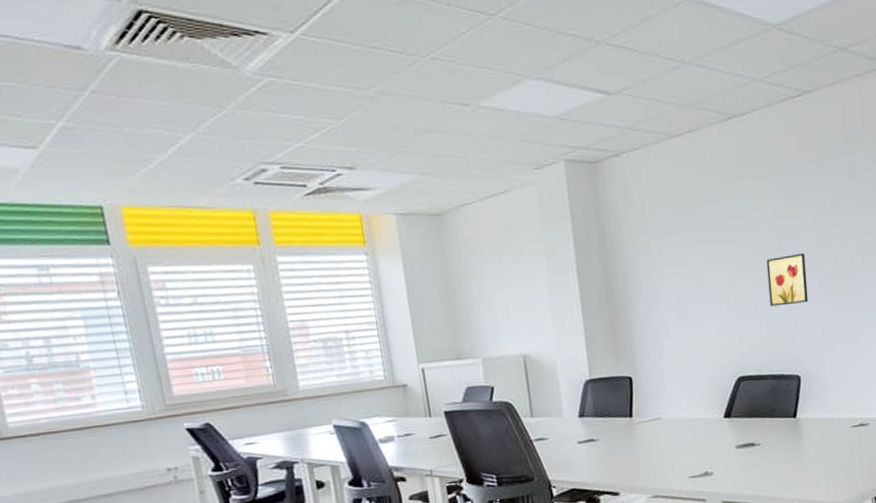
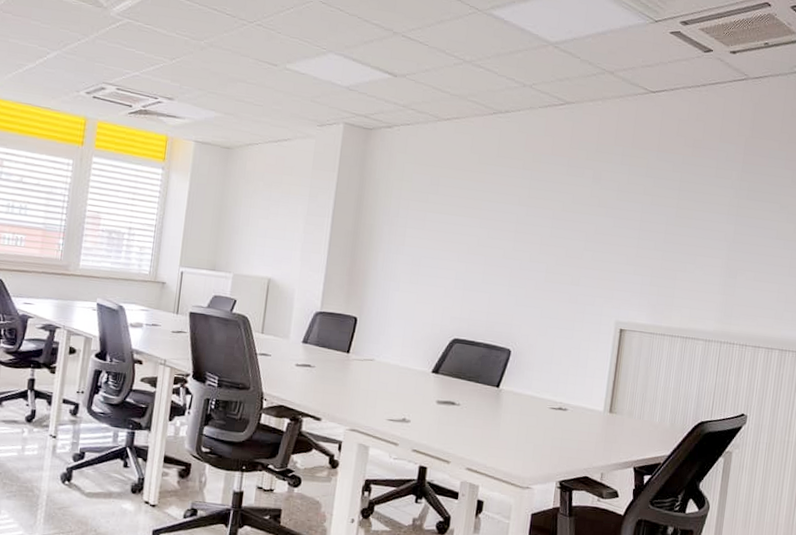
wall art: present [766,253,809,307] -> none [496,239,538,285]

